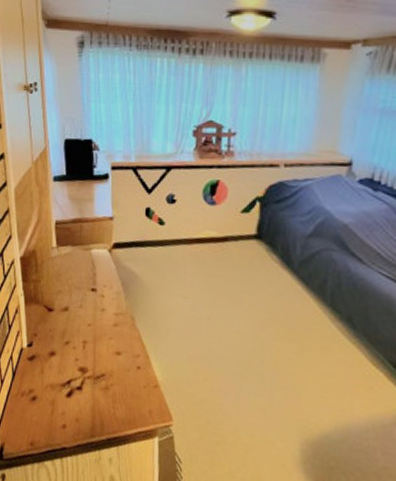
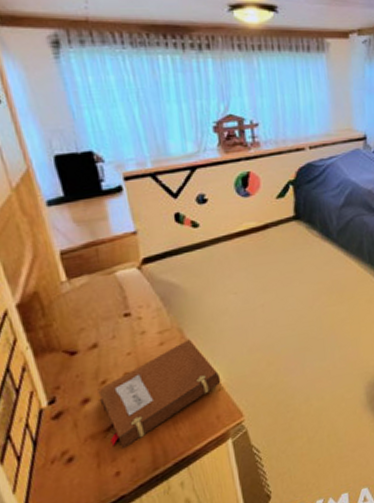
notebook: none [62,328,159,407] -> present [97,339,221,449]

